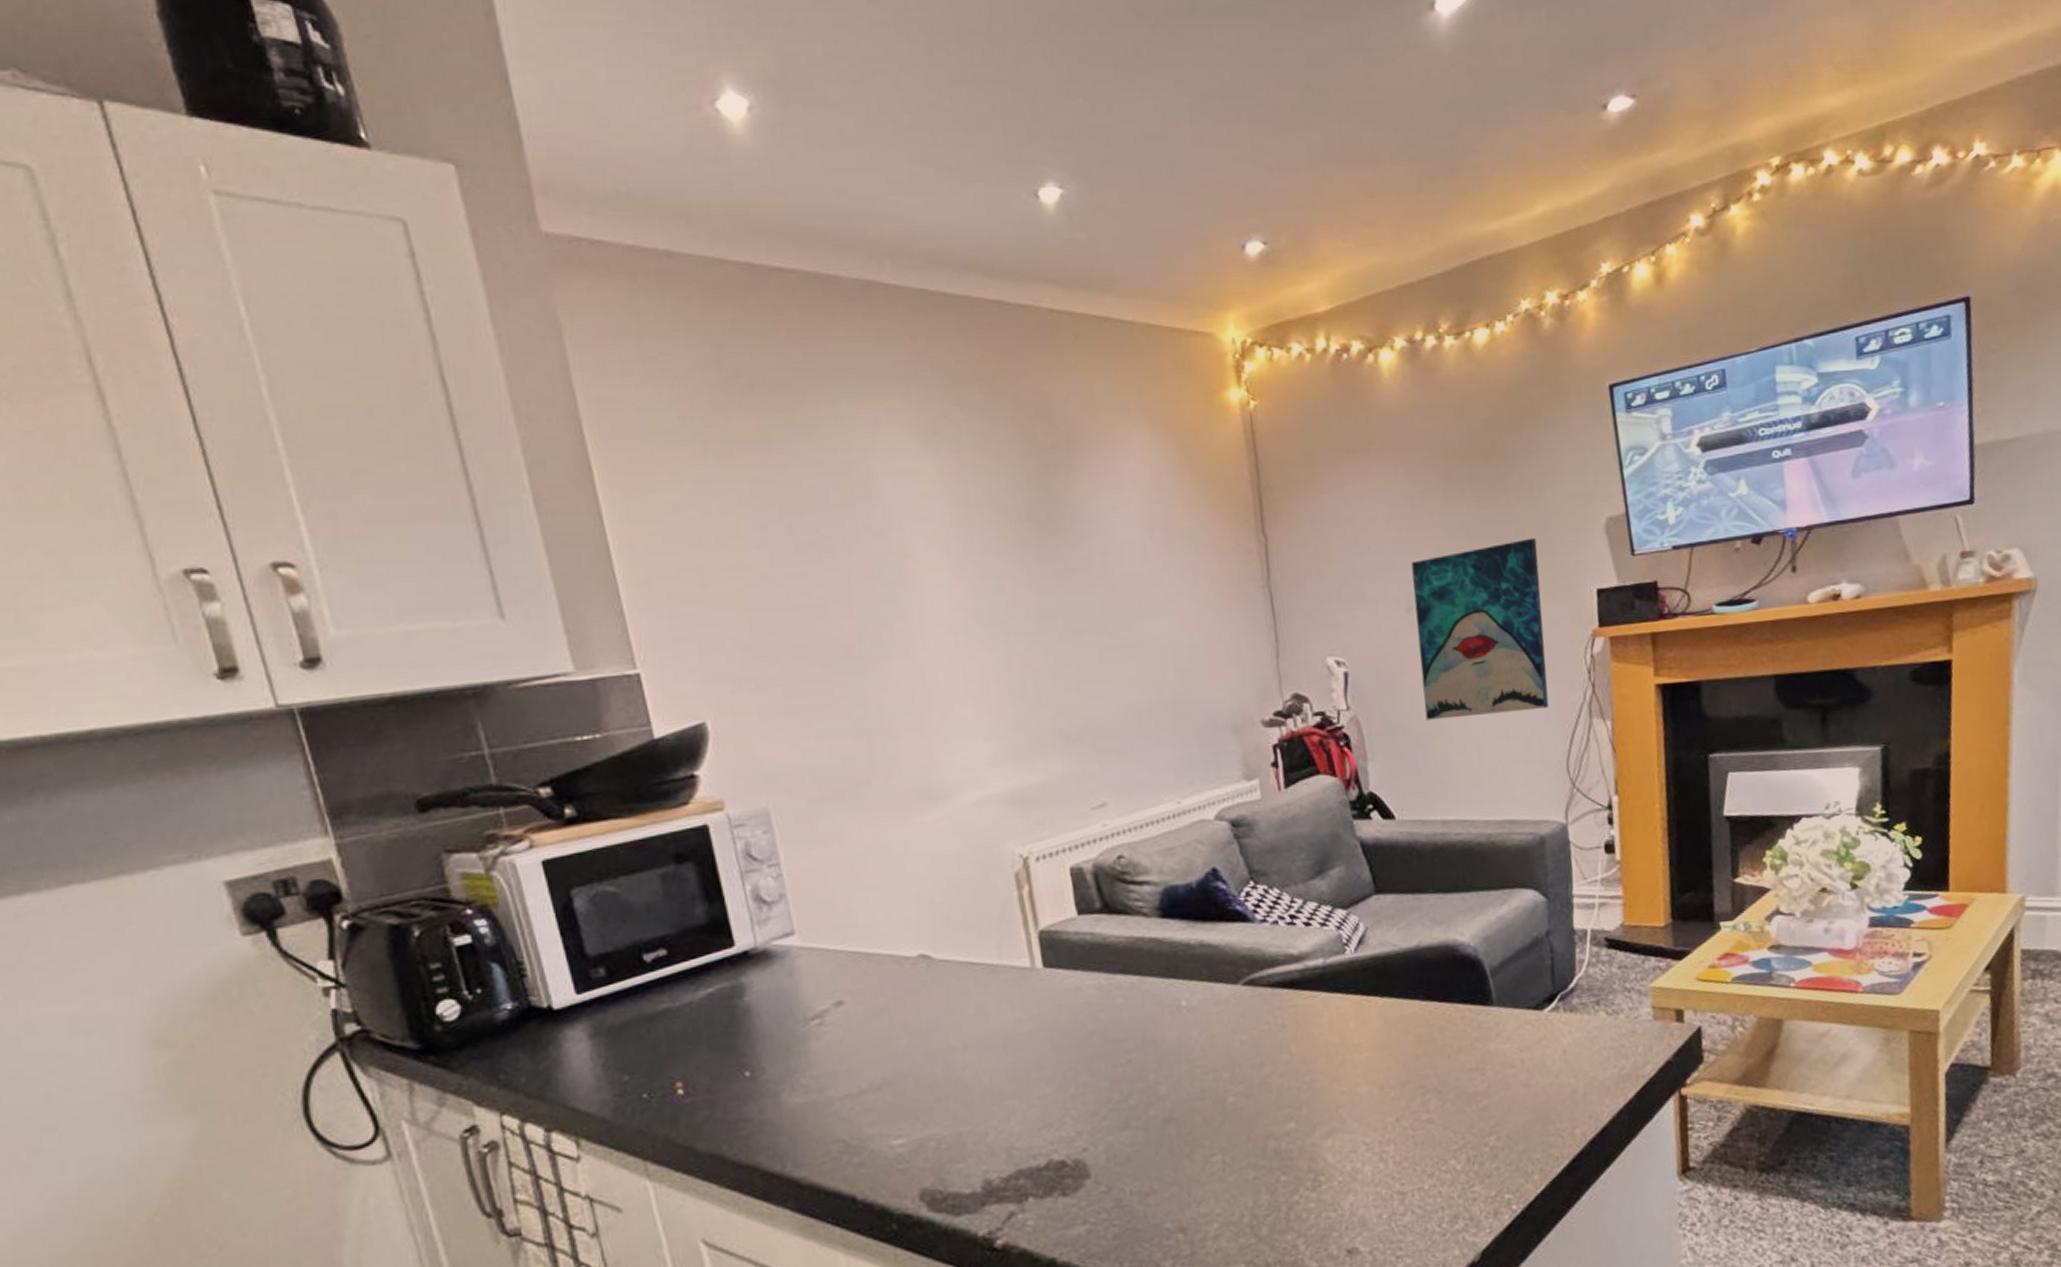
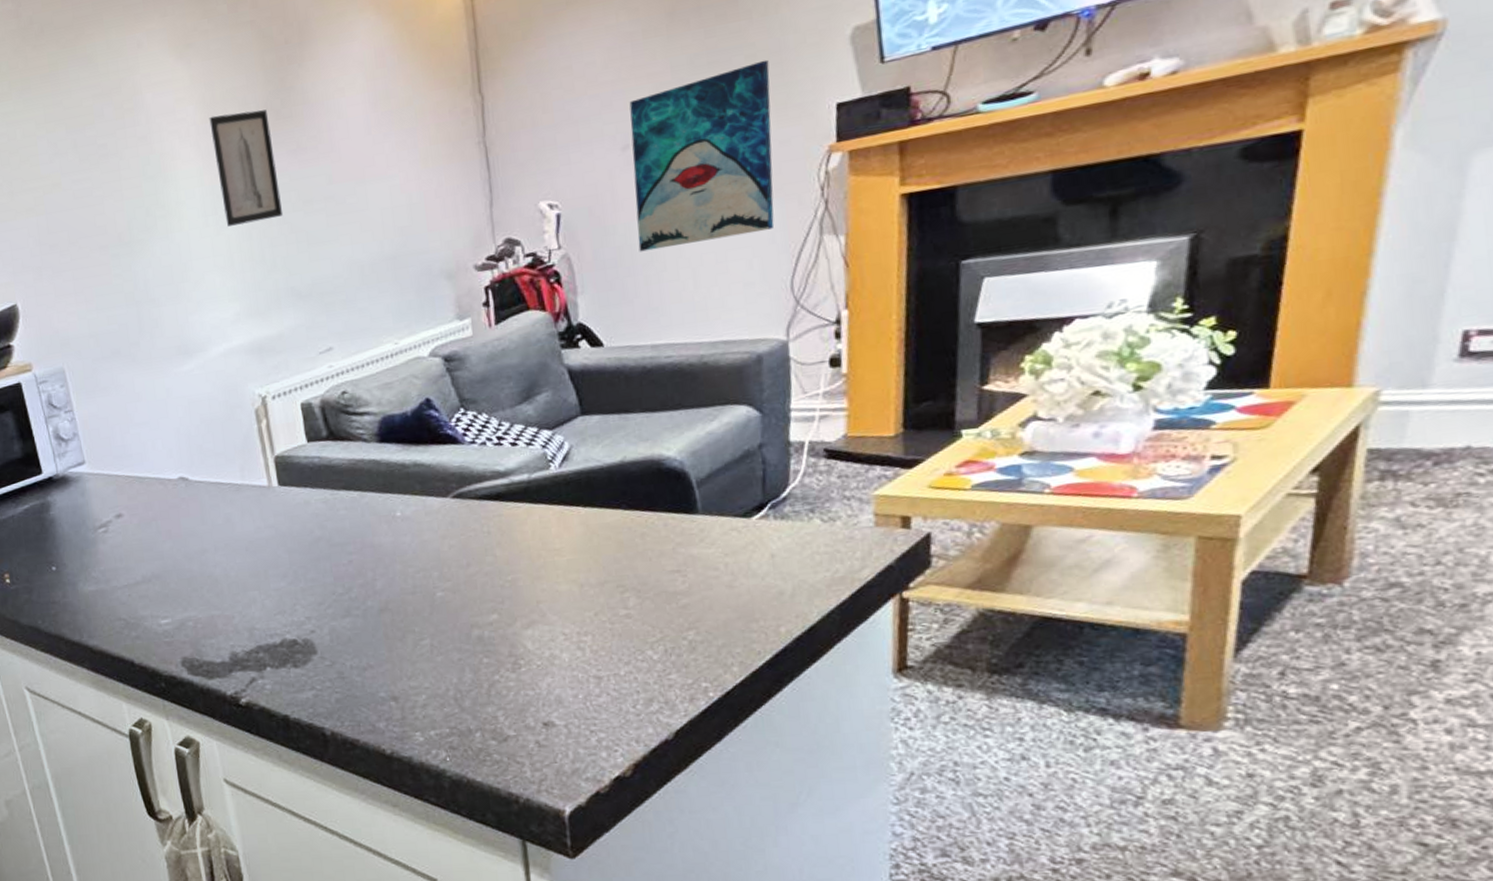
wall art: none [961,518,1048,650] -> present [209,109,282,227]

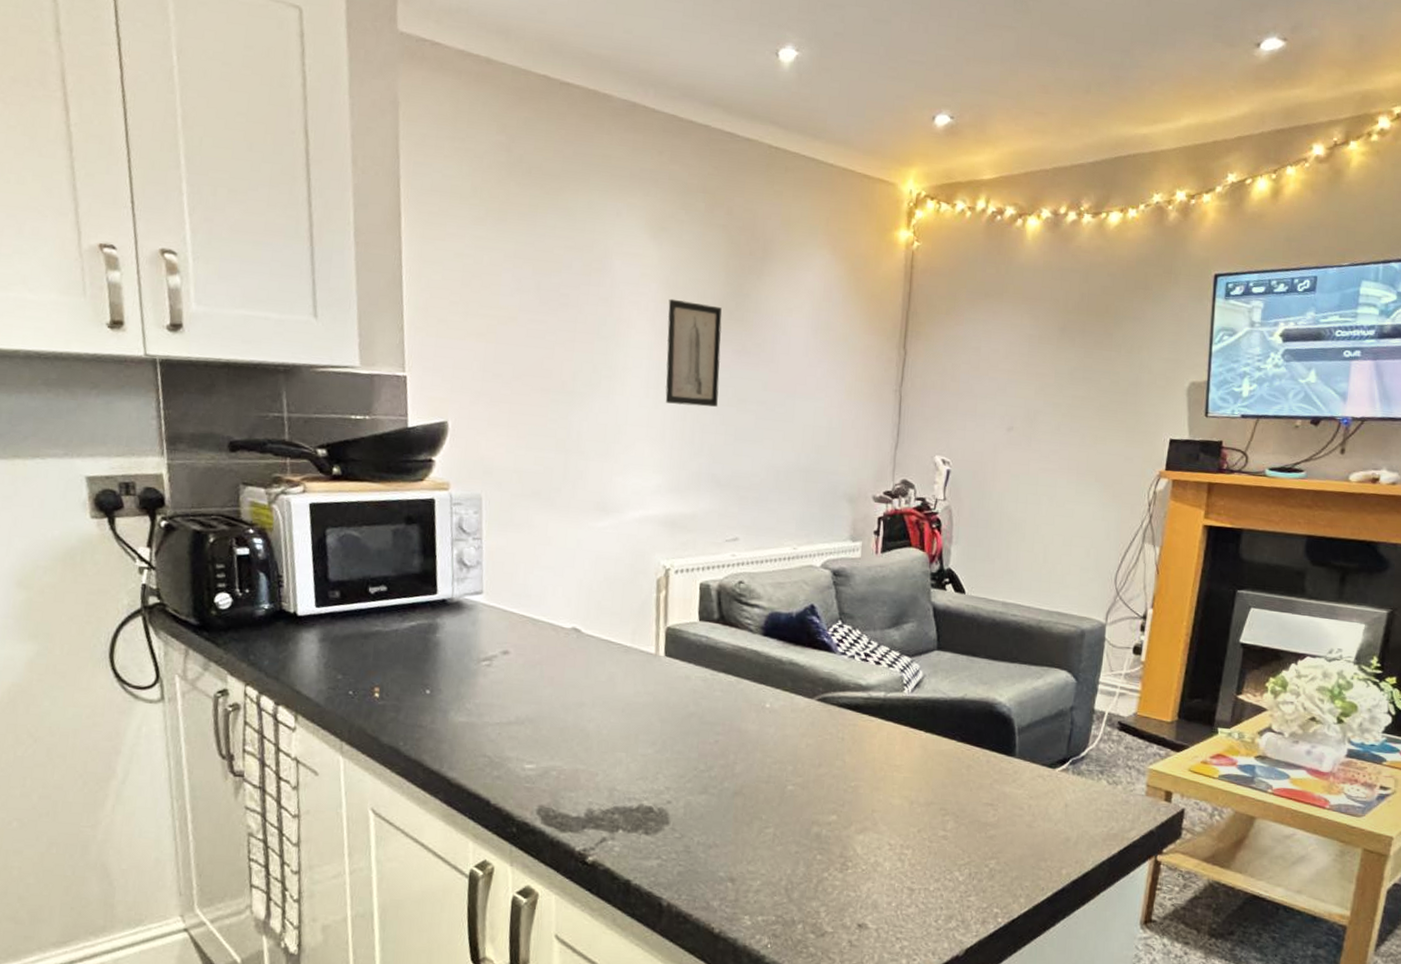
wall art: present [629,59,775,252] -> none [1006,388,1127,528]

